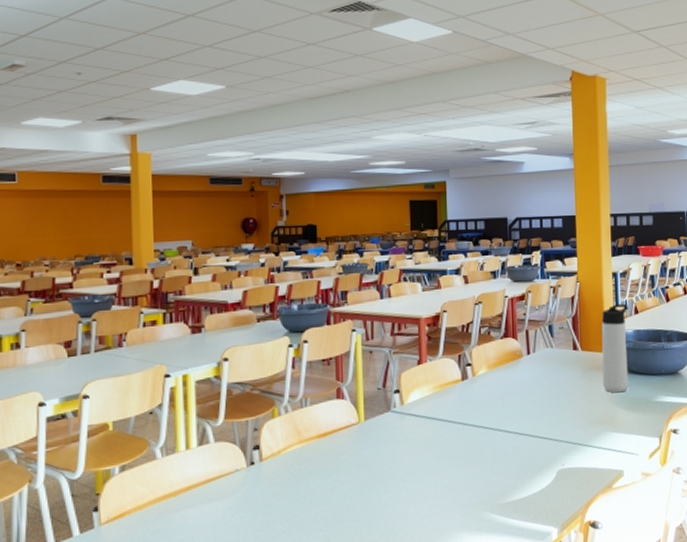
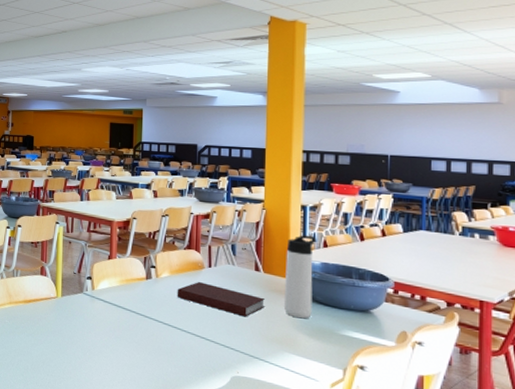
notebook: none [496,372,584,403] -> present [177,281,265,317]

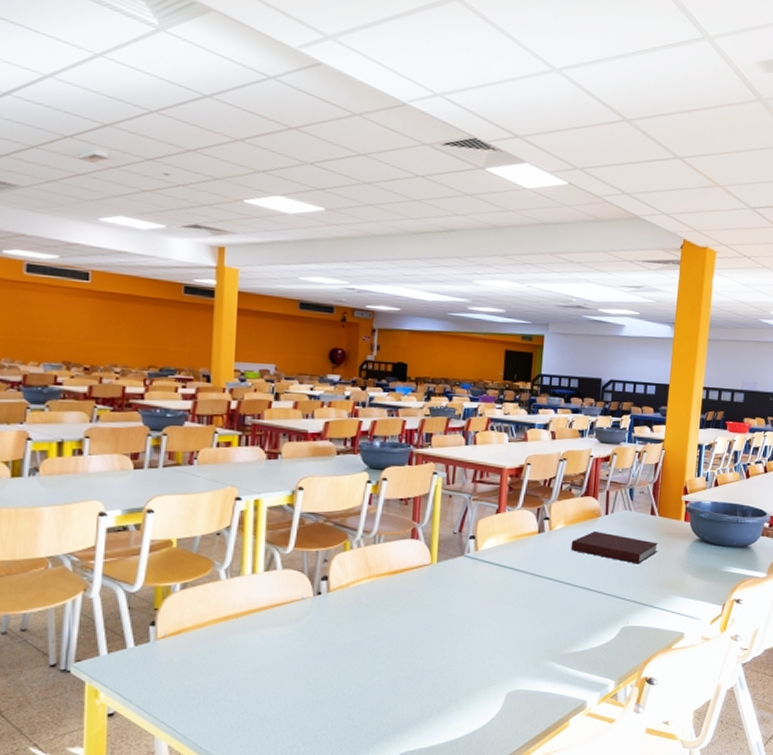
thermos bottle: present [283,235,317,319] -> none [674,475,709,560]

